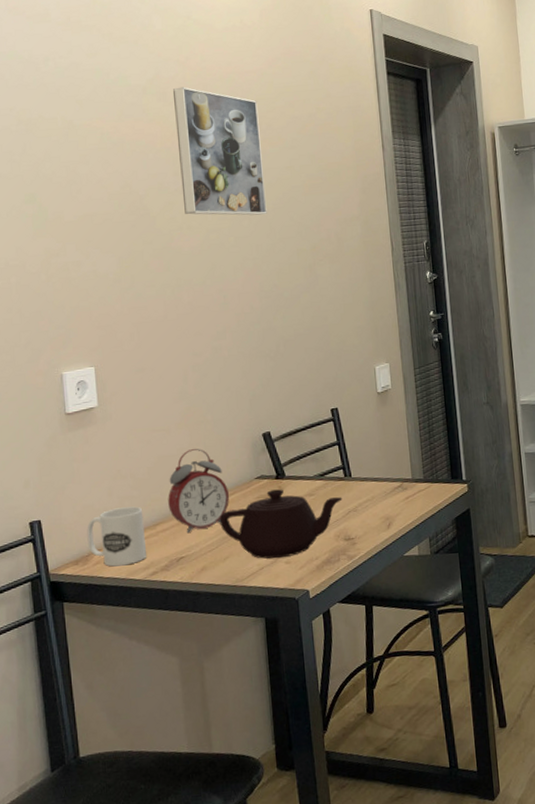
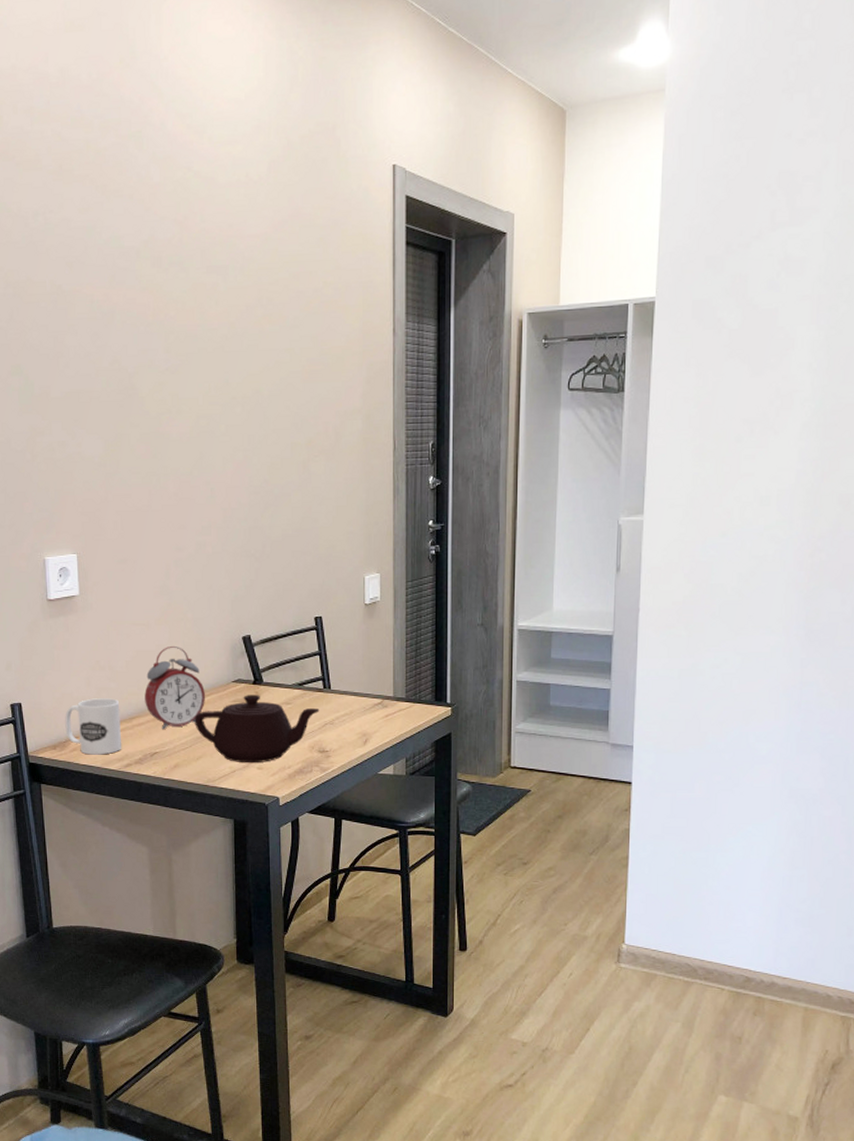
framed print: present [172,87,267,216] -> none [168,251,262,402]

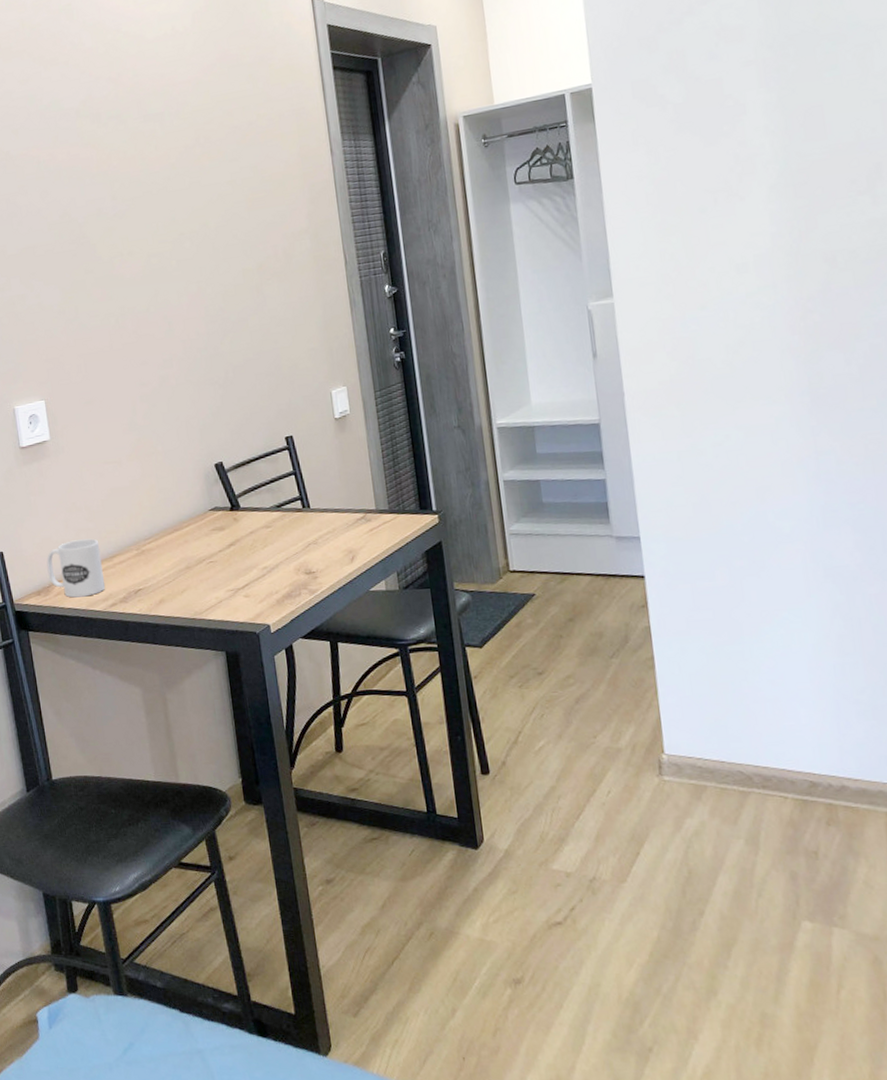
alarm clock: present [144,645,205,730] -> none [122,480,184,566]
teapot: present [194,695,320,764] -> none [175,521,302,592]

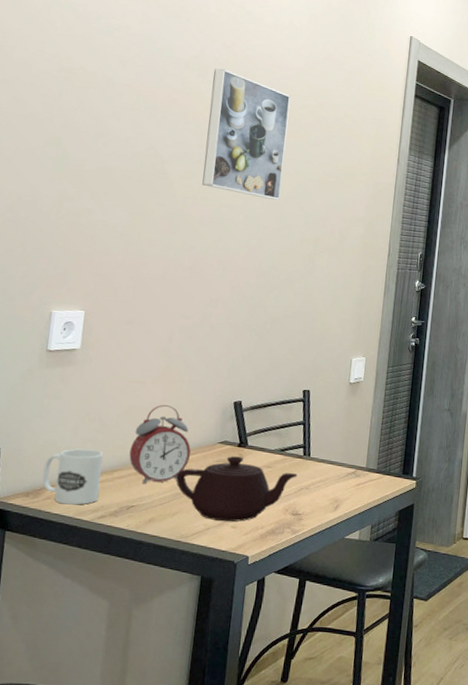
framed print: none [106,105,210,240] -> present [202,68,291,200]
alarm clock: none [122,480,184,566] -> present [129,404,191,484]
teapot: none [175,521,302,592] -> present [176,456,298,522]

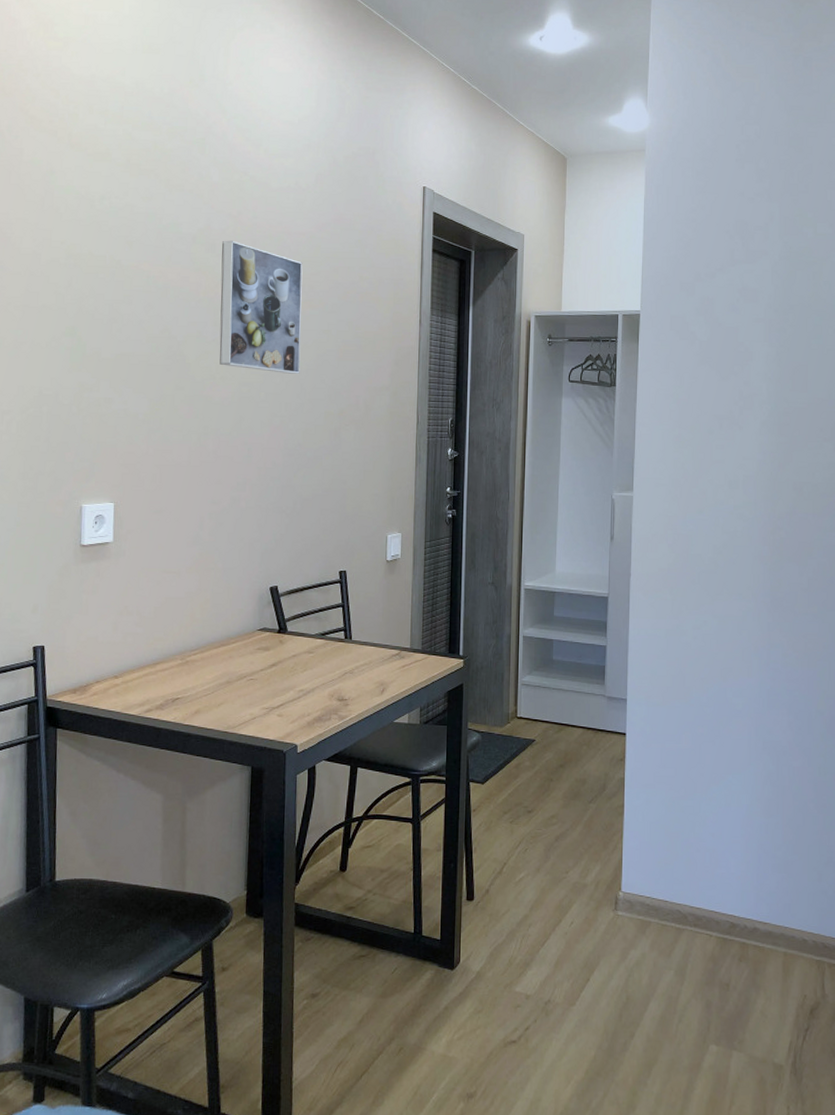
mug: present [42,448,104,505] -> none [87,643,145,700]
alarm clock: present [129,404,191,484] -> none [170,593,230,676]
teapot: present [176,456,298,522] -> none [218,643,341,711]

